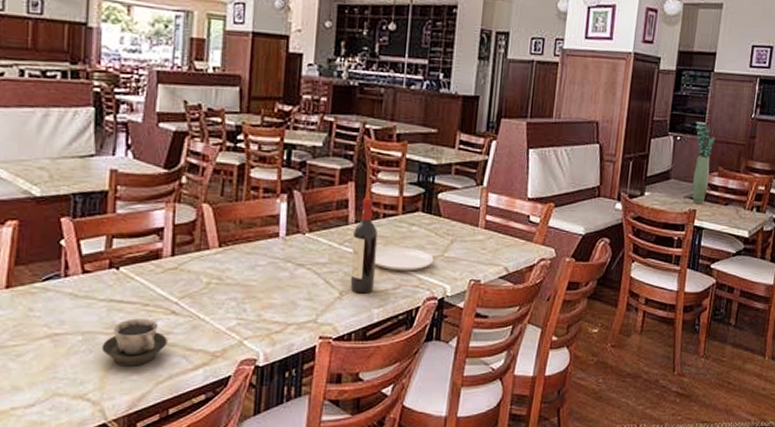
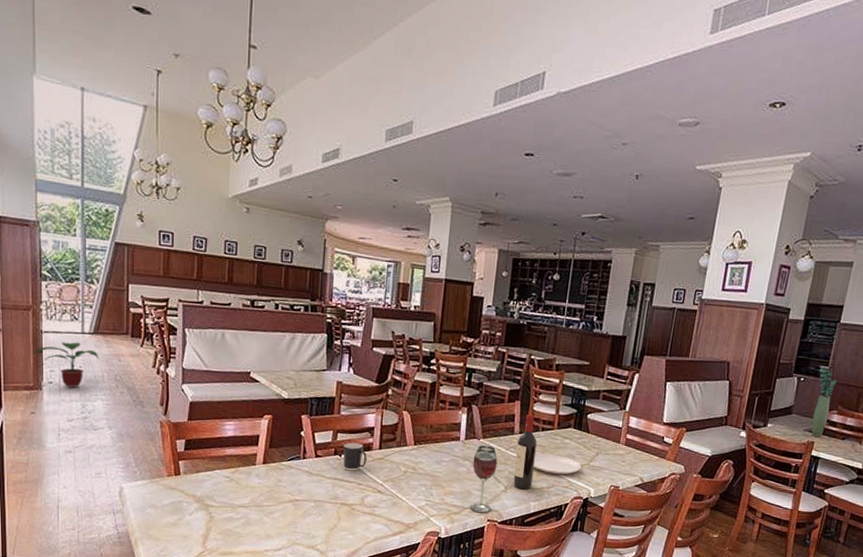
cup: present [101,318,168,366] -> none [327,493,375,529]
mug: none [120,250,155,288] -> present [342,442,367,471]
wineglass: none [296,240,329,329] -> present [470,445,498,513]

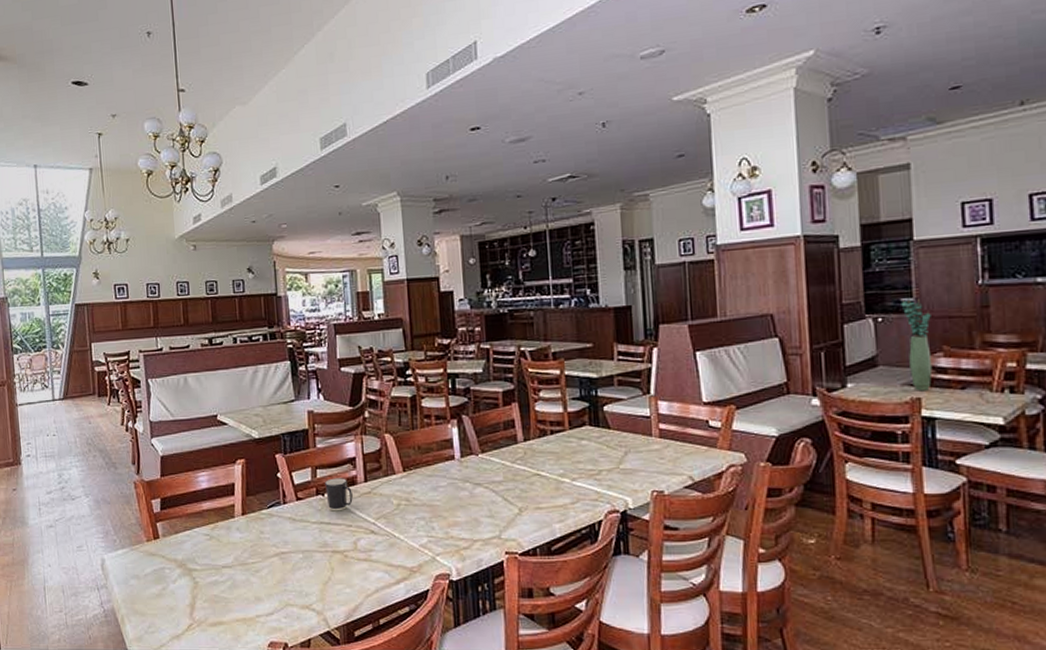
potted plant: present [34,342,99,388] -> none [11,410,71,458]
wineglass: present [470,445,498,513] -> none [474,460,506,545]
wine bottle: present [513,414,538,490] -> none [524,417,552,509]
plate: present [533,453,582,475] -> none [548,460,610,486]

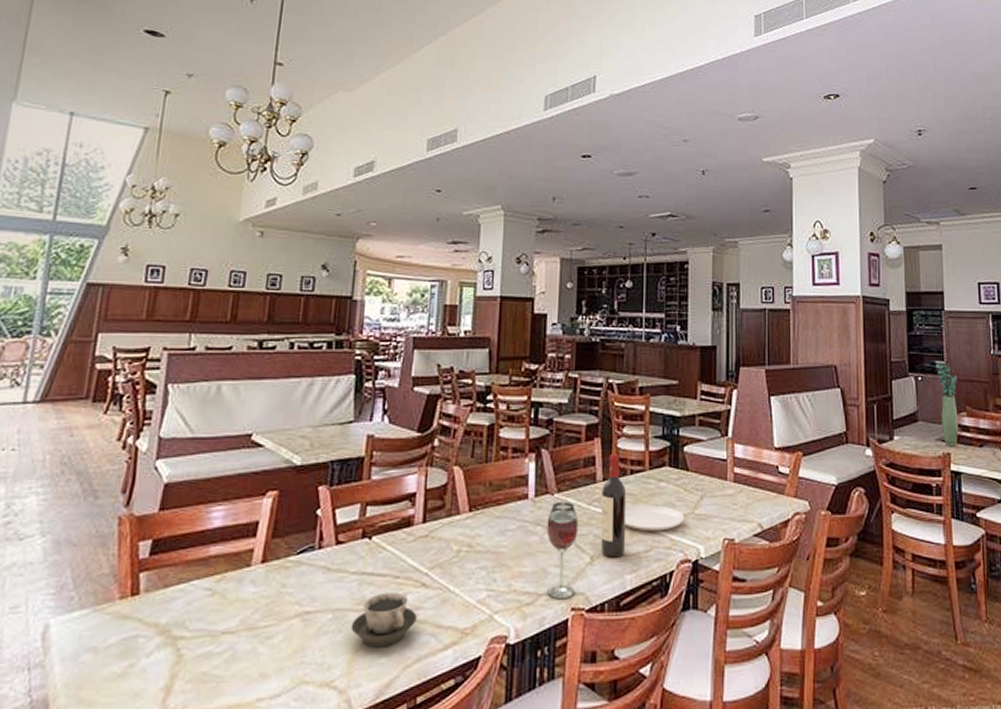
cup: none [318,538,371,581] -> present [350,592,417,648]
mug: present [324,478,353,512] -> none [373,517,406,559]
wineglass: none [474,460,506,545] -> present [547,501,579,600]
wine bottle: none [524,417,552,509] -> present [600,454,627,558]
plate: none [548,460,610,486] -> present [625,504,685,532]

